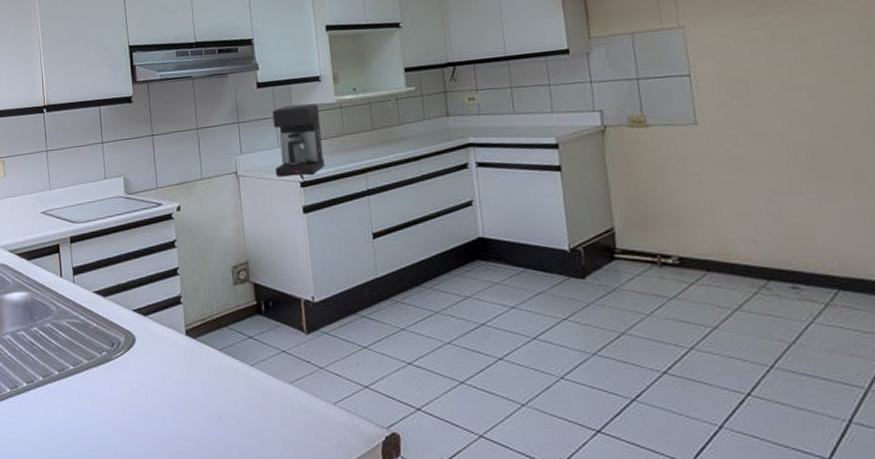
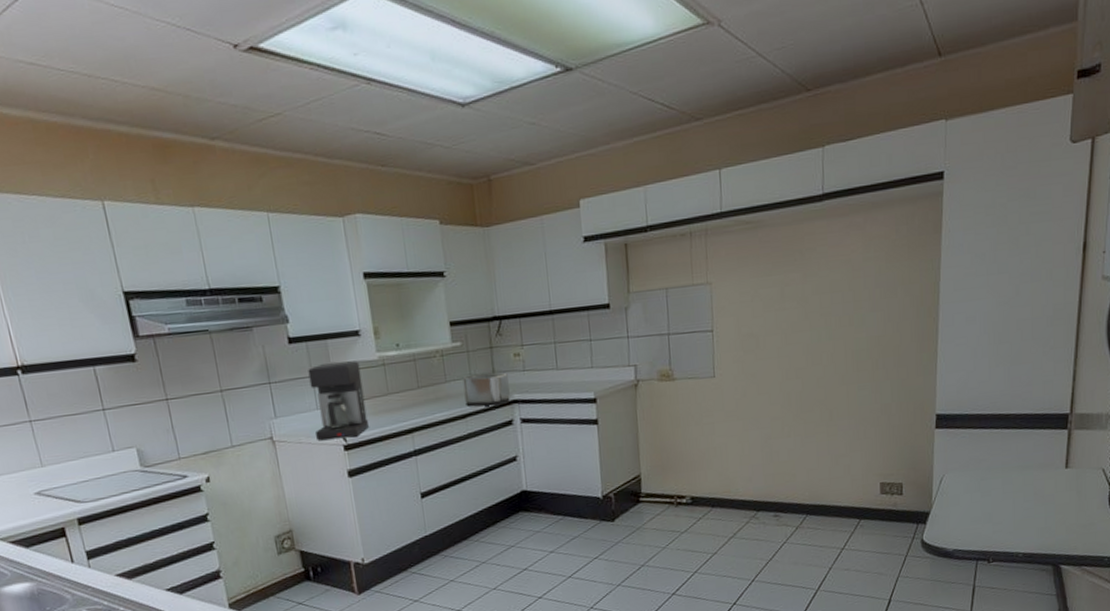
toaster: none [416,116,465,149] -> present [462,372,510,407]

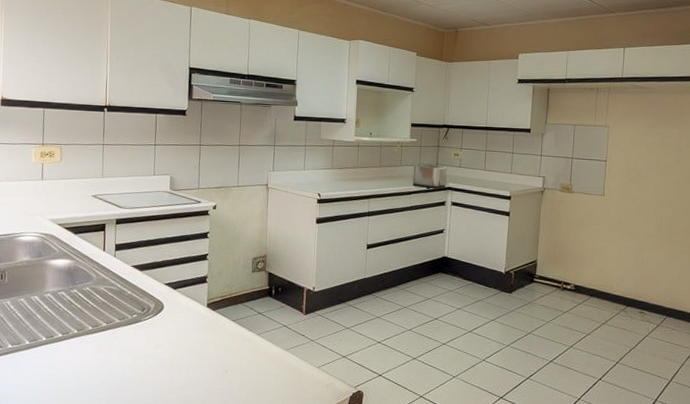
coffee maker: present [308,361,369,441] -> none [299,138,341,195]

